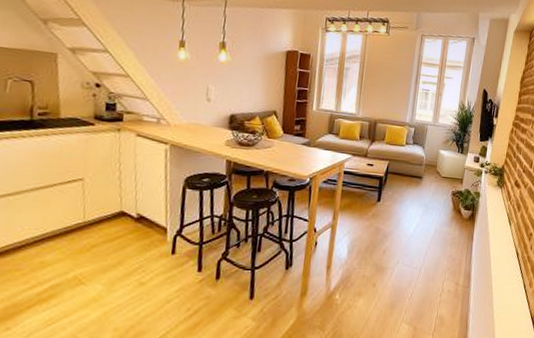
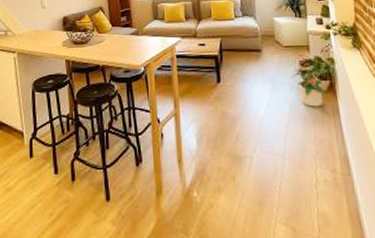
potted plant: none [442,196,467,232] -> present [291,66,326,107]

